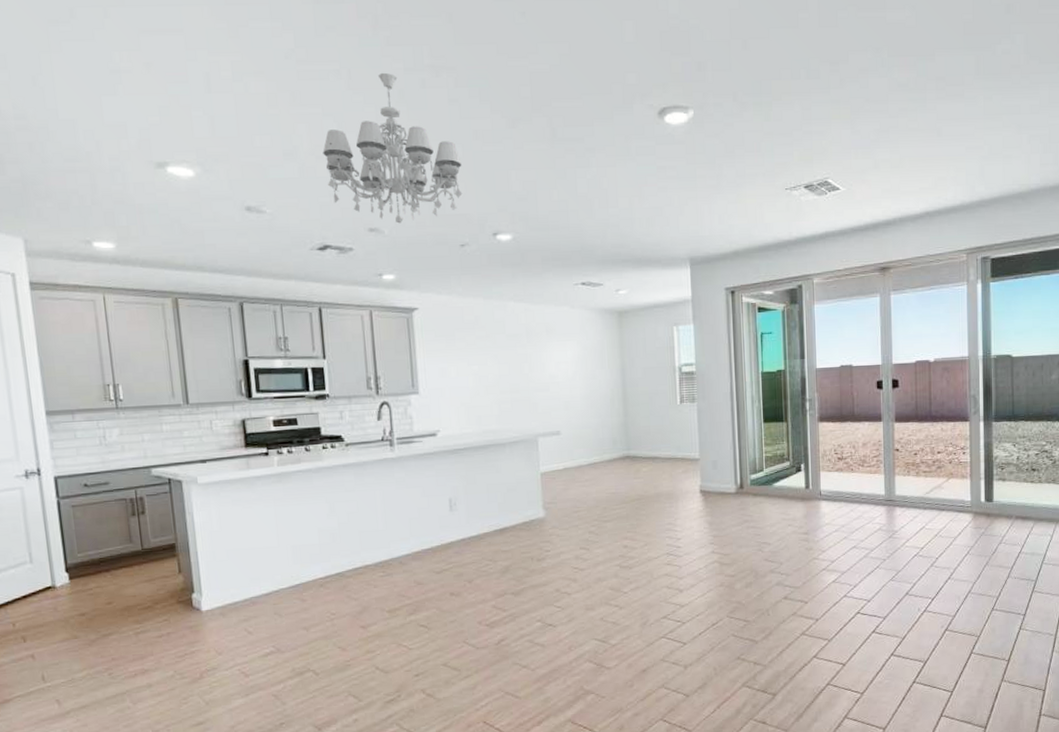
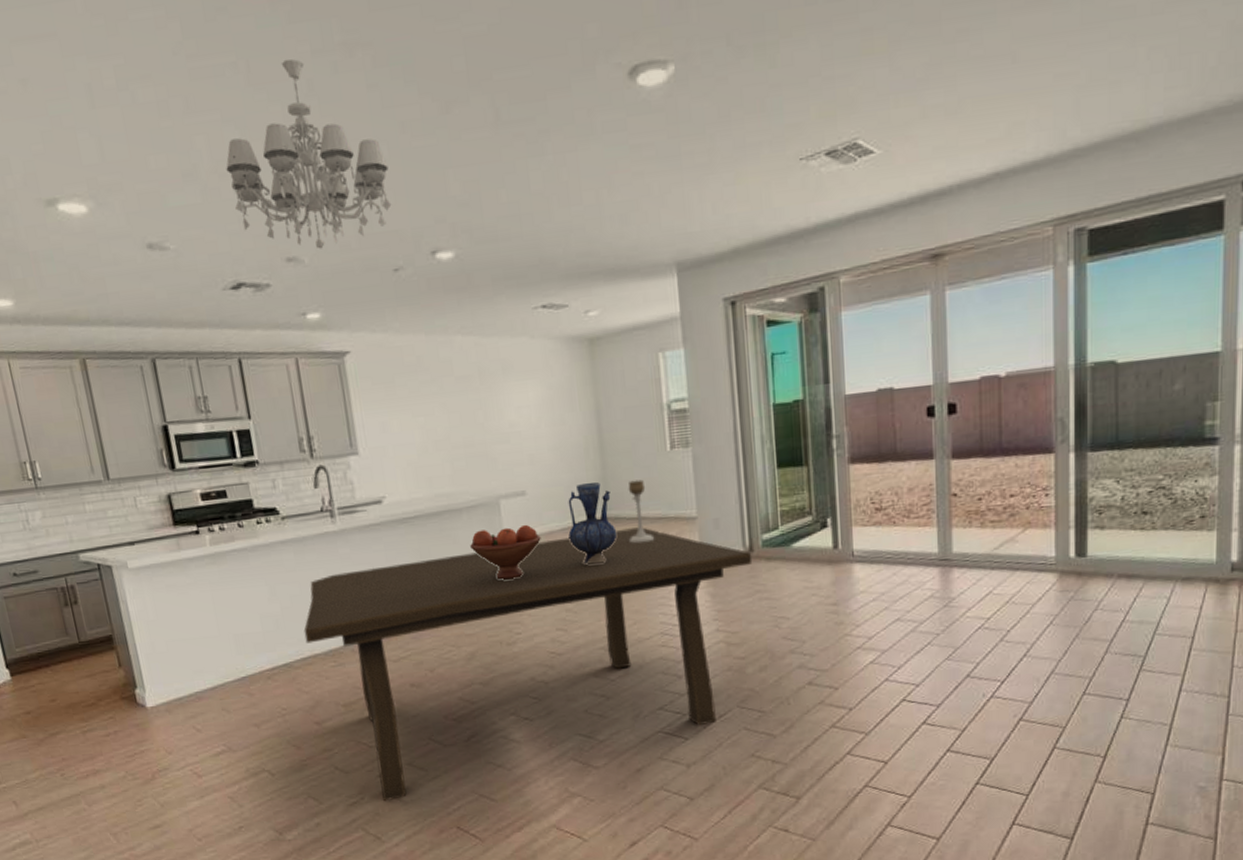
dining table: none [357,465,743,699] -> present [304,527,753,802]
fruit bowl: none [511,459,571,505] -> present [470,524,541,580]
vase: none [594,426,635,494] -> present [568,482,618,565]
candle holder: none [643,426,665,478] -> present [628,479,655,543]

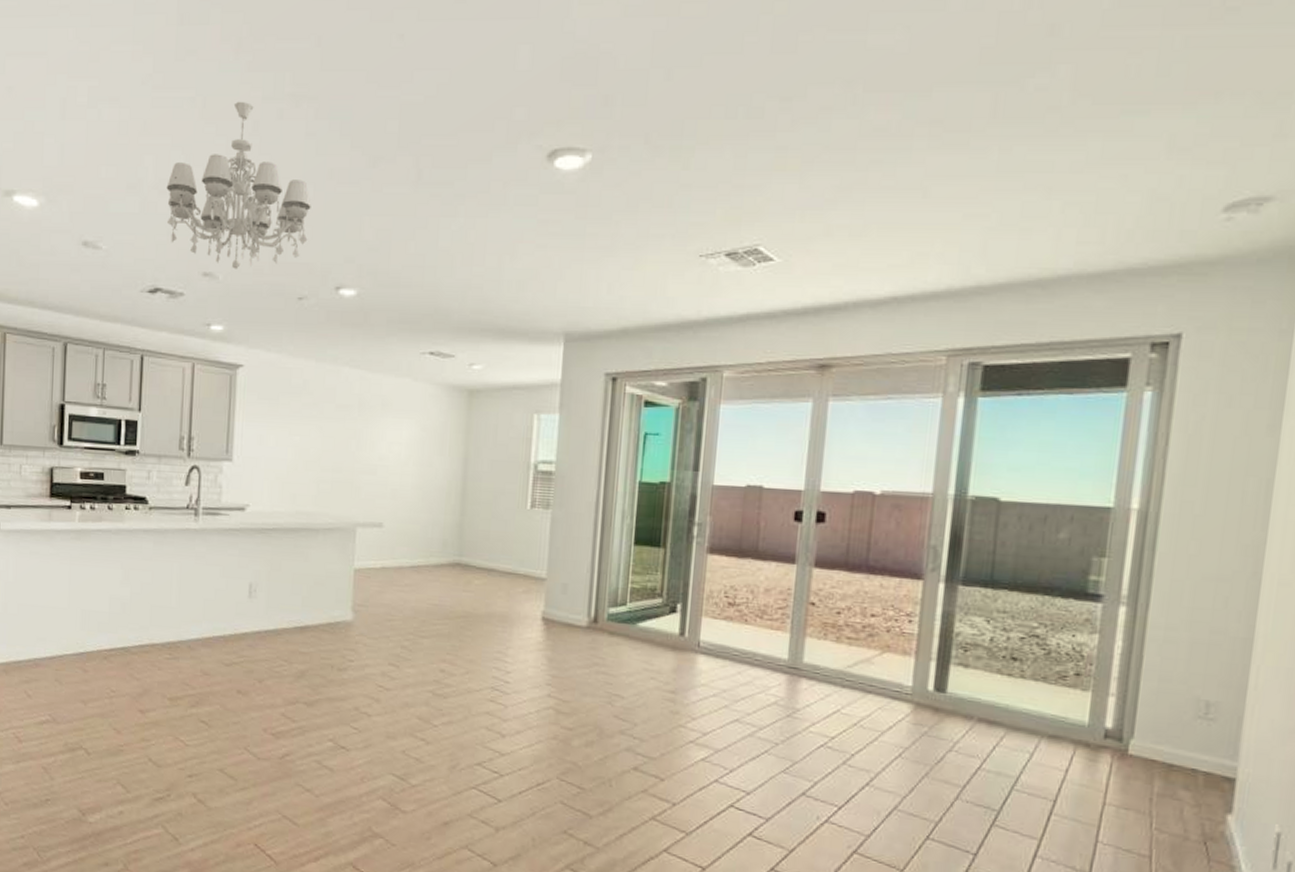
dining table: present [304,527,753,802] -> none [147,569,596,803]
fruit bowl: present [470,524,541,580] -> none [320,553,390,607]
vase: present [568,482,618,565] -> none [416,525,465,607]
candle holder: present [628,479,655,543] -> none [474,531,501,595]

